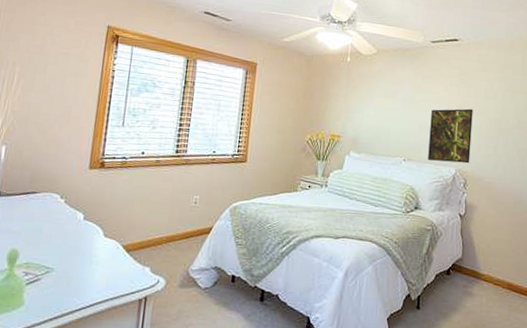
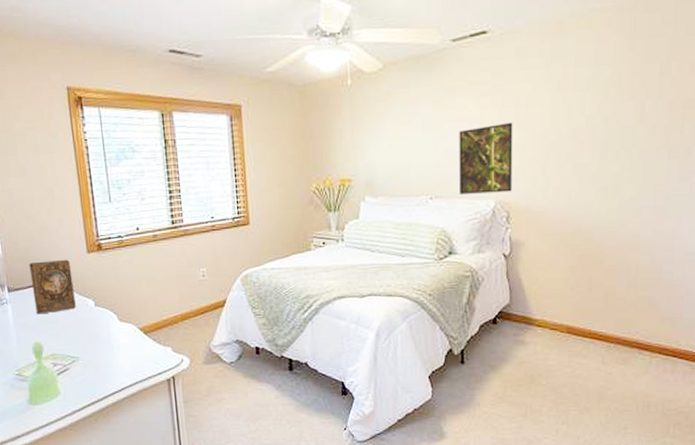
book: none [22,171,70,222] -> present [29,259,76,314]

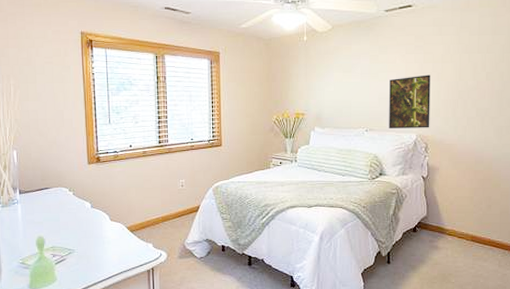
book: present [29,259,76,314] -> none [39,168,75,213]

